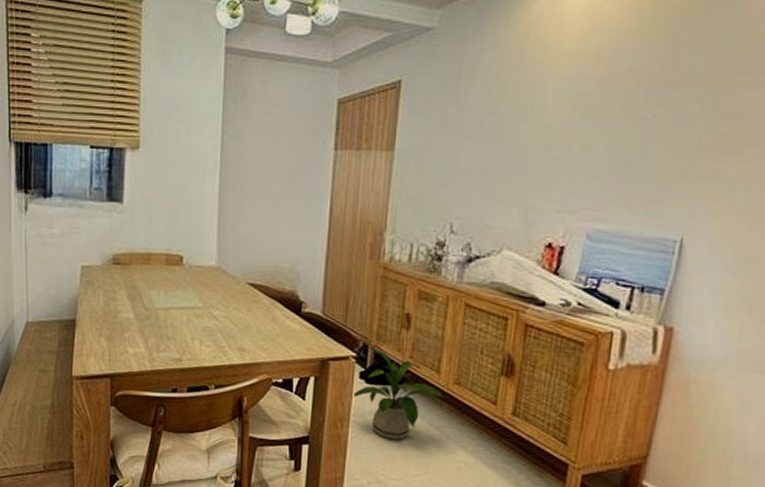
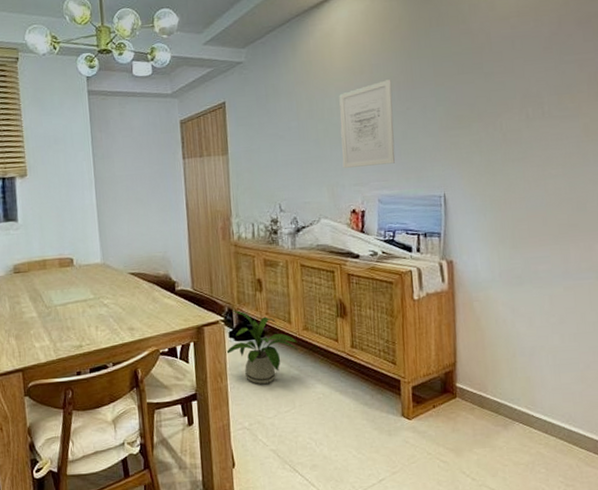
wall art: none [546,72,639,189] -> present [339,79,395,168]

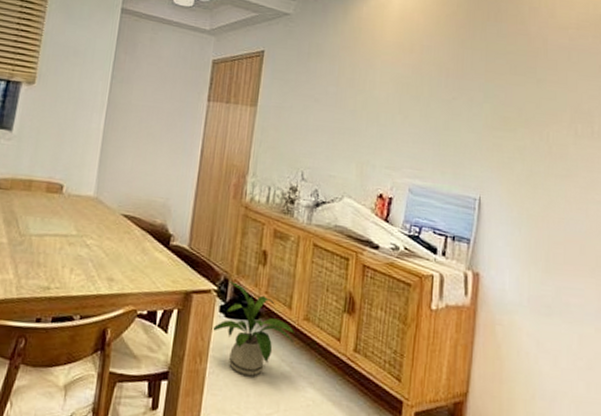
wall art: present [339,79,395,168] -> none [376,64,441,153]

